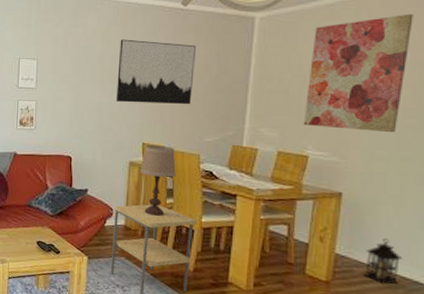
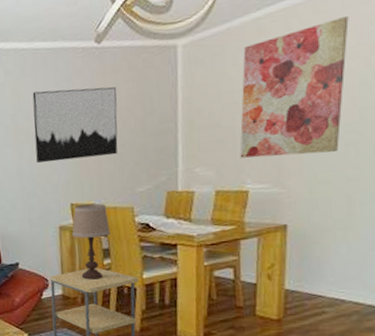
lantern: present [363,237,403,285] -> none [315,265,355,313]

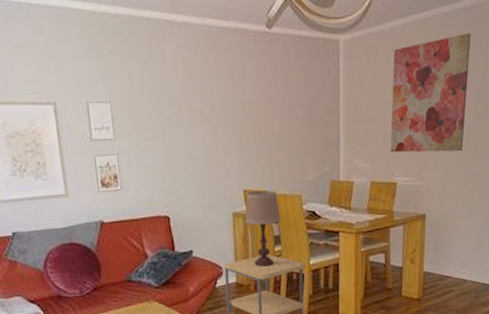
wall art: present [32,86,118,163] -> none [205,71,288,147]

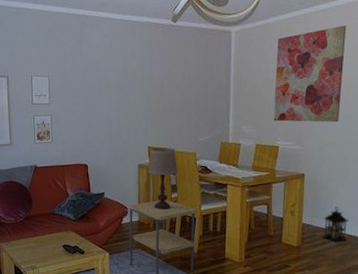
lantern: none [445,249,474,291] -> present [323,206,349,243]

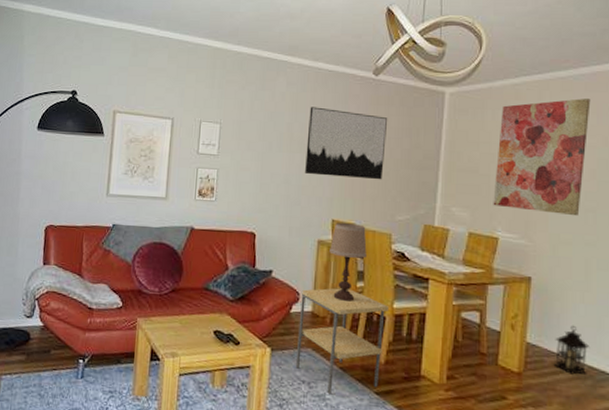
wall art: none [122,54,187,112] -> present [305,107,388,180]

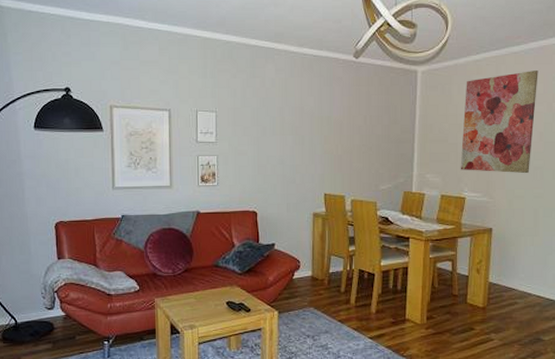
side table: present [295,288,390,395] -> none [300,253,378,344]
wall art: present [305,107,388,180] -> none [297,91,369,155]
table lamp: present [329,222,367,302] -> none [324,195,356,264]
lantern: present [553,325,590,375] -> none [510,264,538,304]

